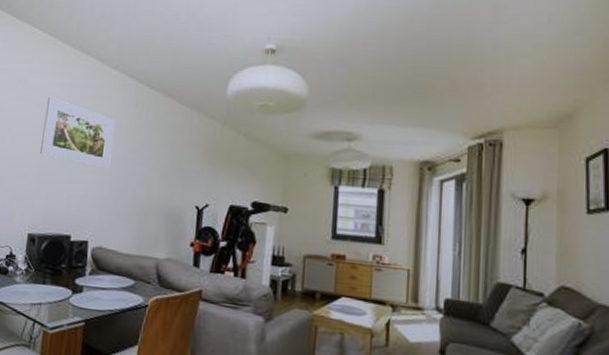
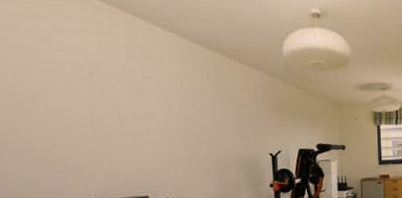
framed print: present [40,96,115,169] -> none [84,57,178,129]

